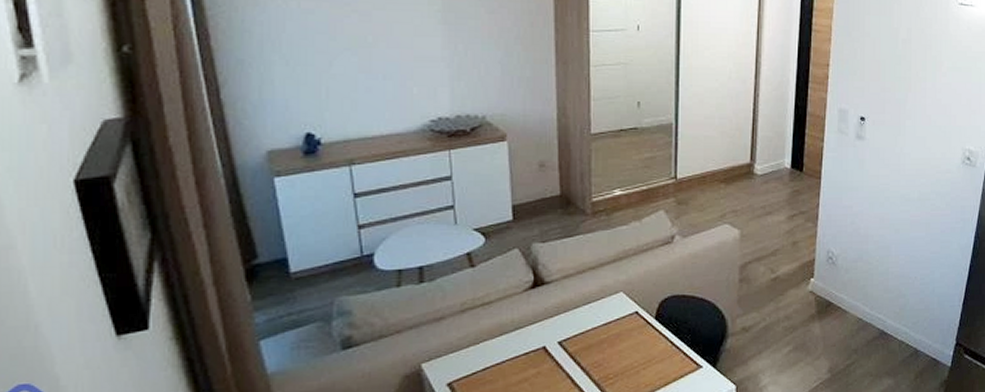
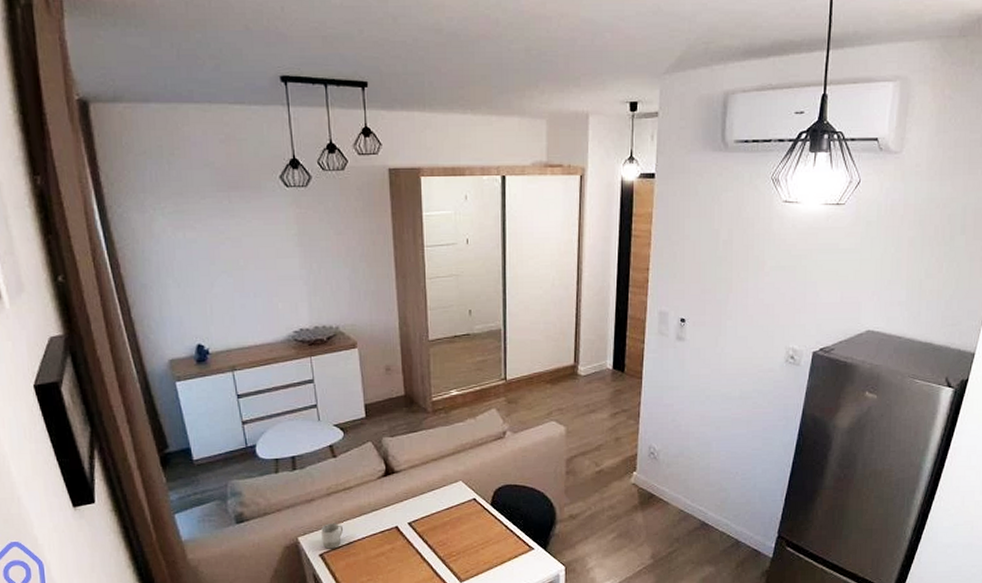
cup: none [451,345,480,377] -> present [321,523,344,549]

